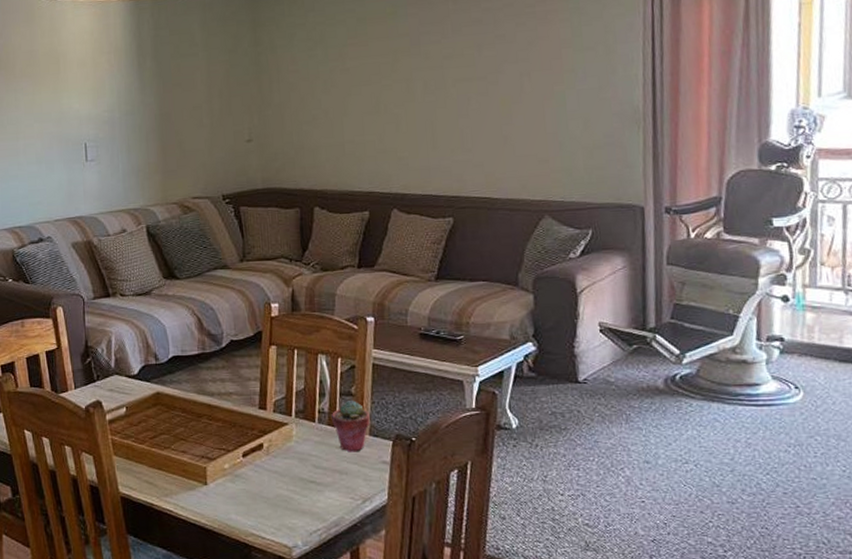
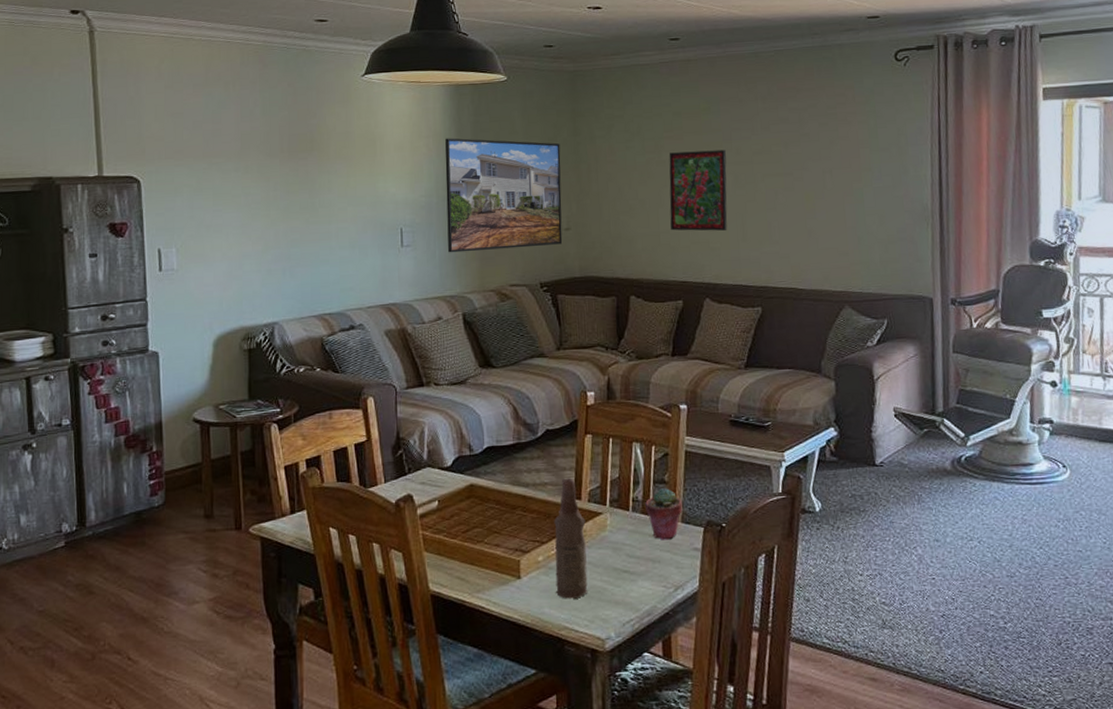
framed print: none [126,52,245,167] -> present [445,138,563,253]
bottle: none [239,388,275,506] -> present [554,478,588,599]
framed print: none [353,55,416,140] -> present [669,149,727,231]

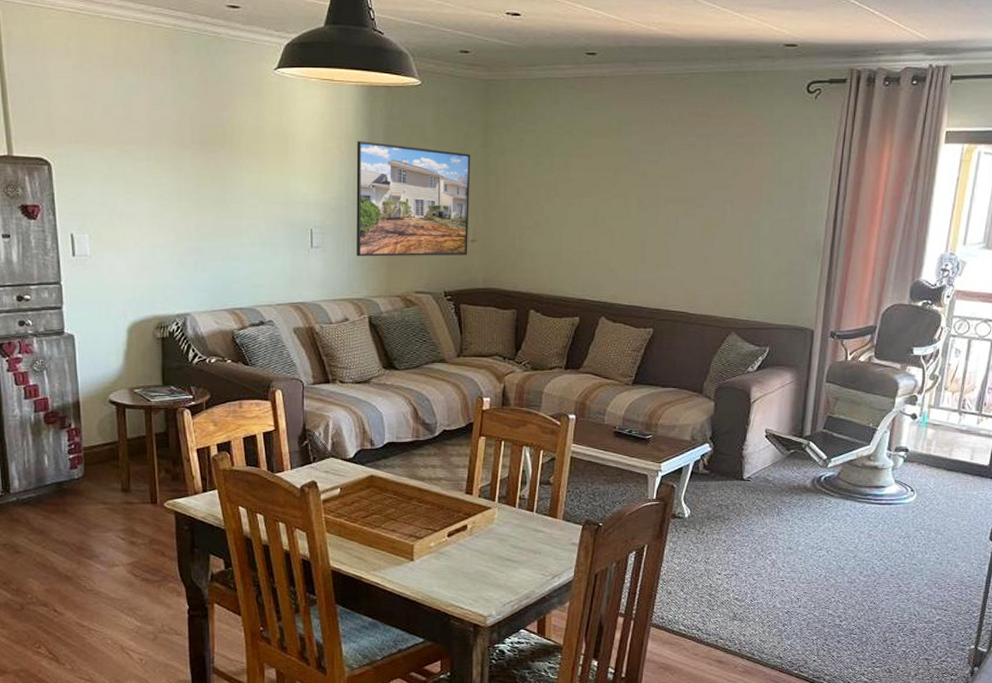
bottle: present [554,478,588,599] -> none [445,475,475,581]
potted succulent: present [644,488,683,540] -> none [530,489,564,535]
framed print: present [669,149,727,231] -> none [573,171,632,252]

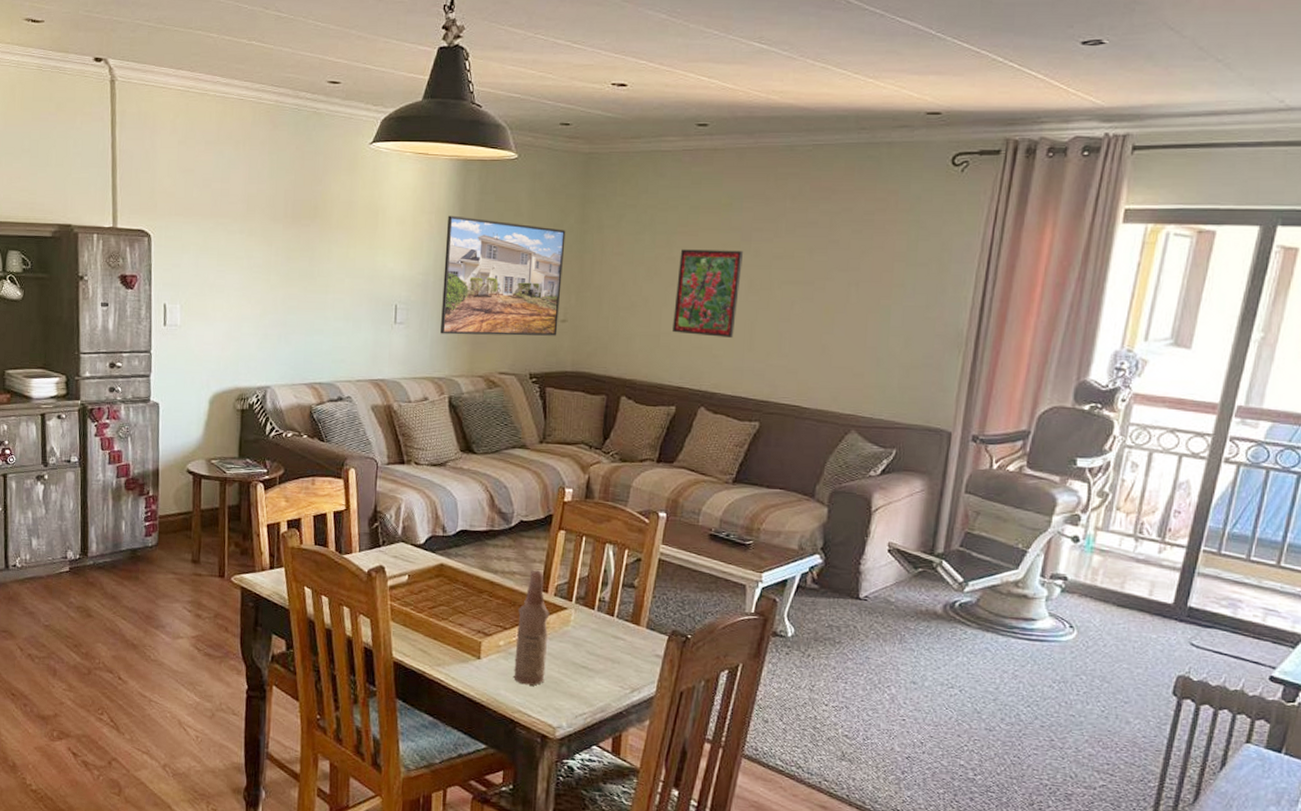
bottle: none [445,475,475,581] -> present [513,569,550,686]
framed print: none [573,171,632,252] -> present [672,249,743,338]

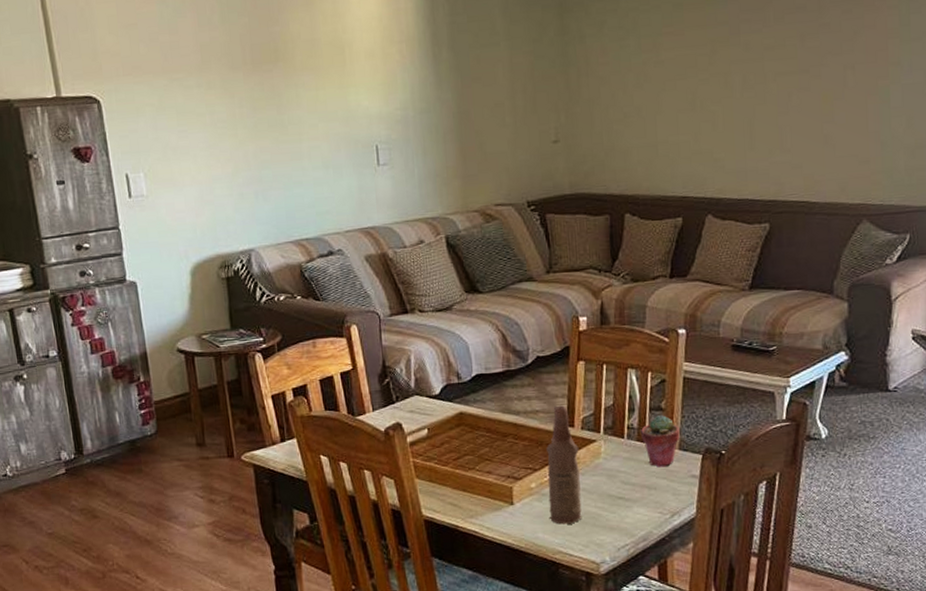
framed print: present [440,215,566,336] -> none [420,42,551,171]
potted succulent: none [610,592,649,643] -> present [640,415,680,468]
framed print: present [672,249,743,338] -> none [668,45,734,141]

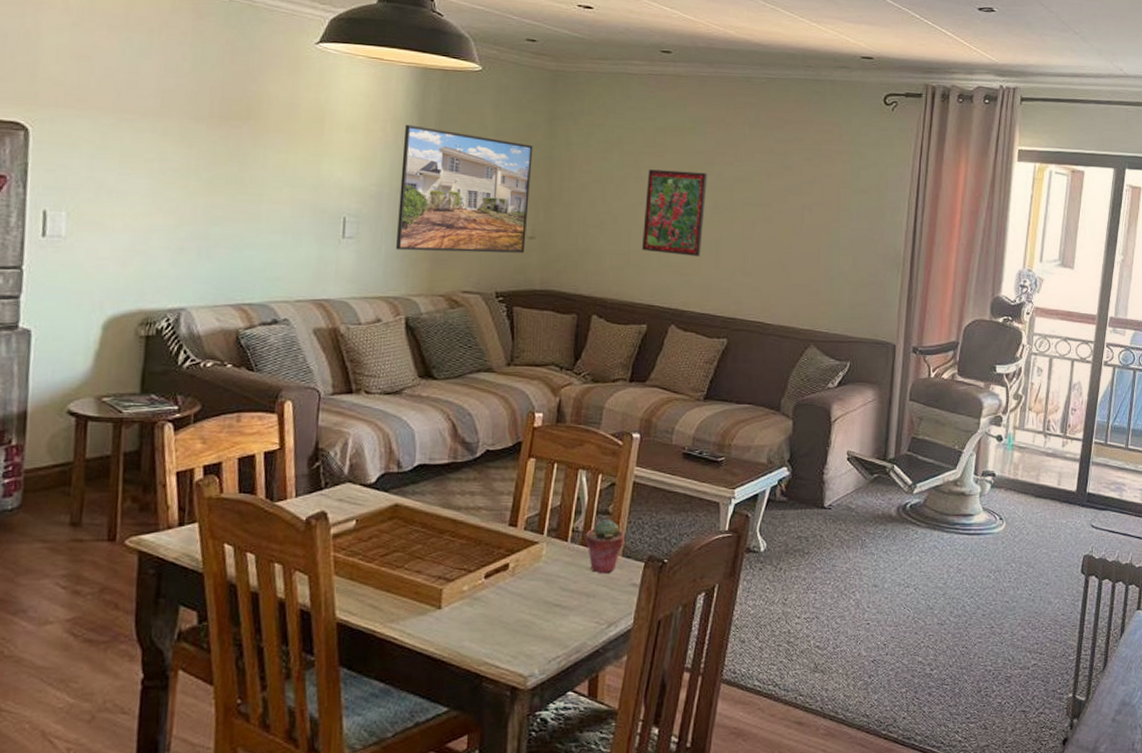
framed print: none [420,42,551,171] -> present [396,124,533,253]
bottle: present [546,405,582,525] -> none [479,503,520,633]
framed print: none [668,45,734,141] -> present [642,169,707,256]

